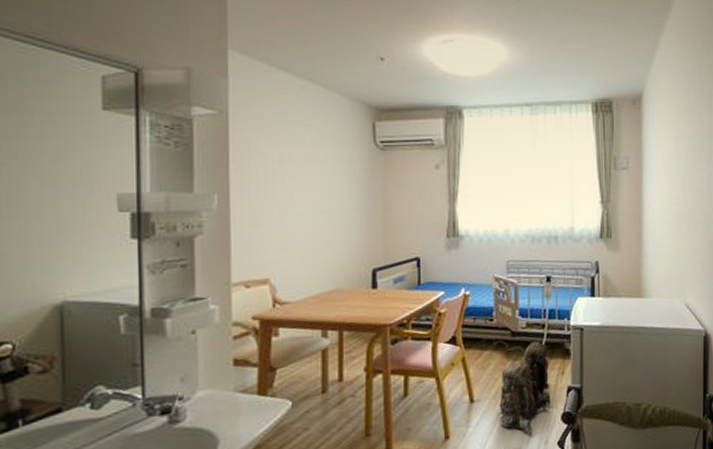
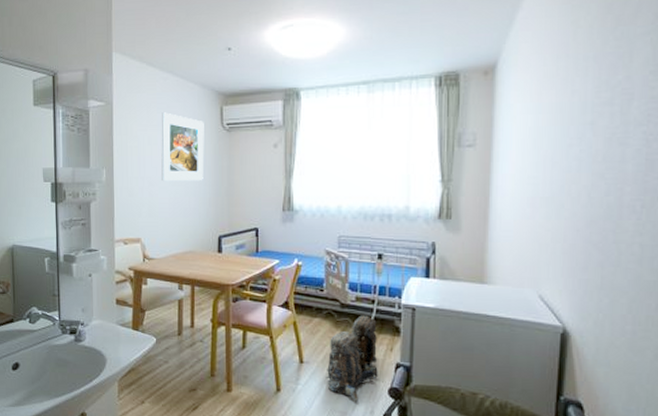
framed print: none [296,126,353,208] -> present [161,112,204,182]

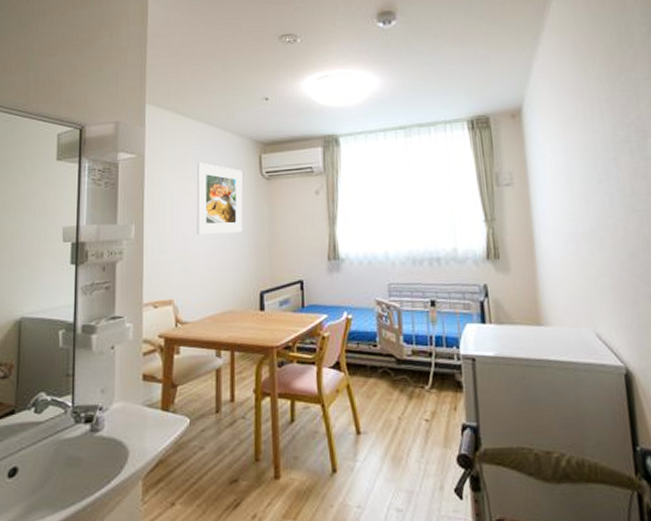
backpack: present [326,315,378,402] -> none [386,370,444,477]

